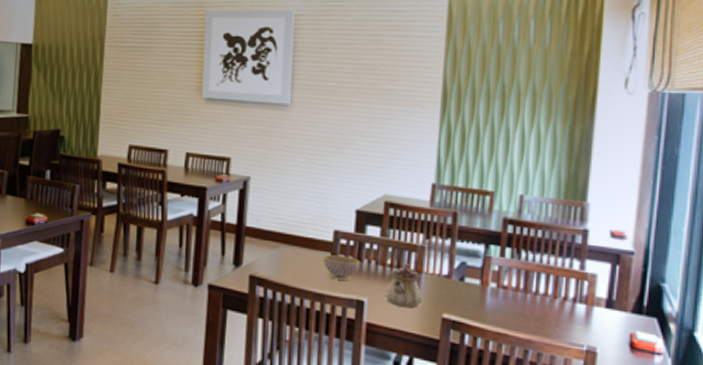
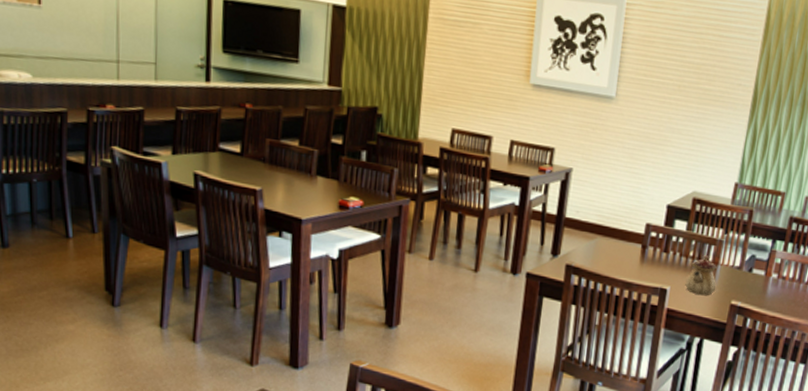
teacup: present [323,254,360,281] -> none [634,246,667,271]

